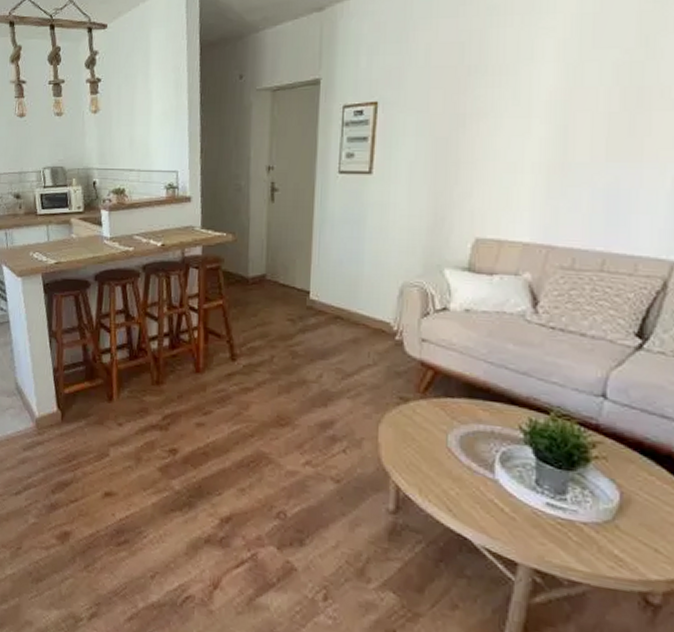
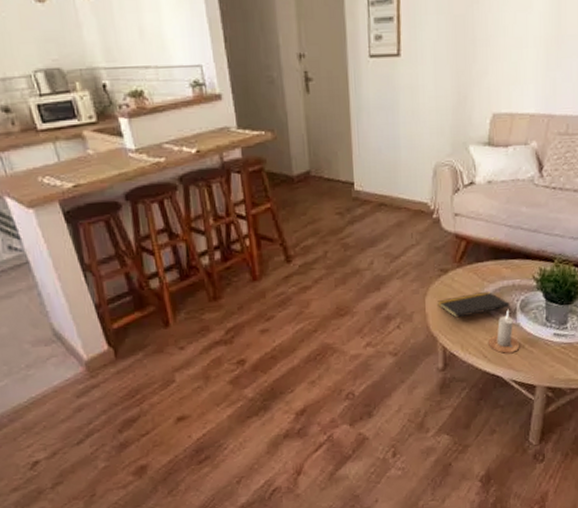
notepad: none [393,431,487,464] -> present [437,290,510,318]
candle: none [455,459,498,514] -> present [488,309,520,354]

